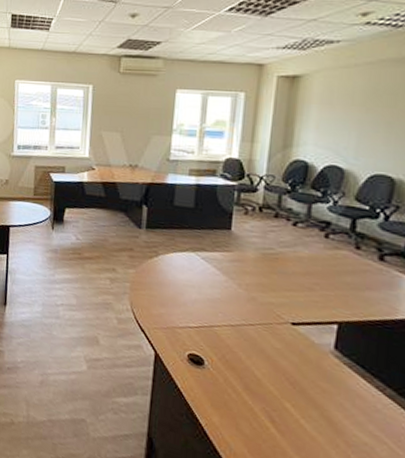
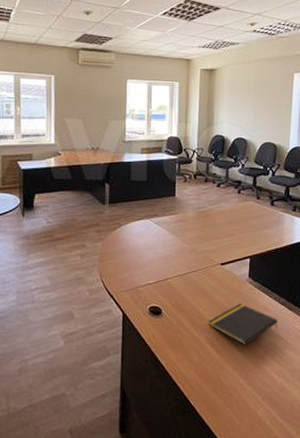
notepad: none [267,378,380,435] -> present [208,303,278,345]

